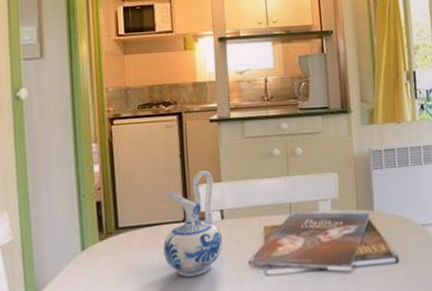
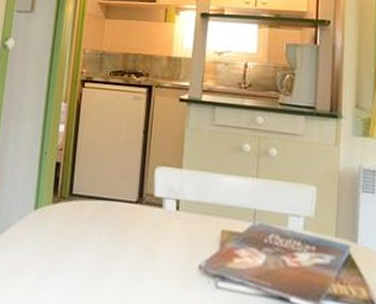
ceramic pitcher: present [163,170,223,277] -> none [111,152,175,267]

